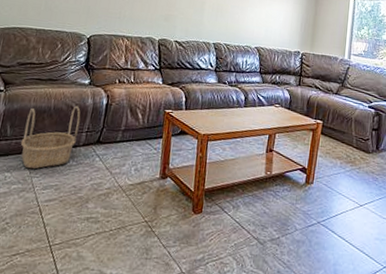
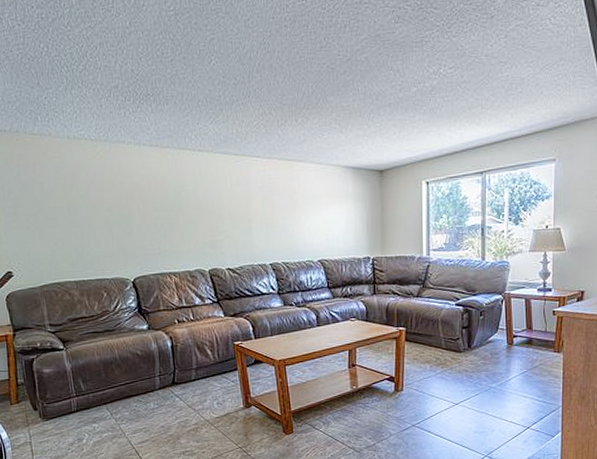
basket: present [20,105,81,169] -> none [96,352,152,418]

